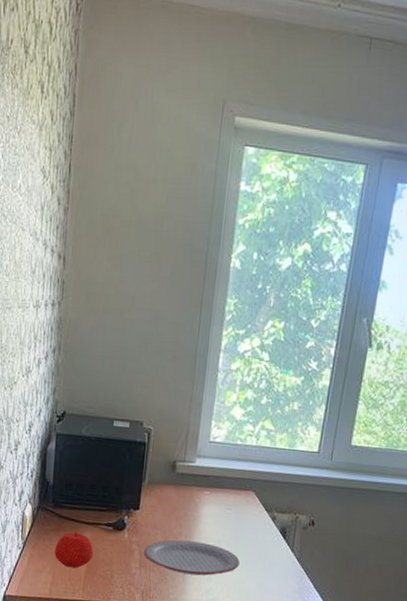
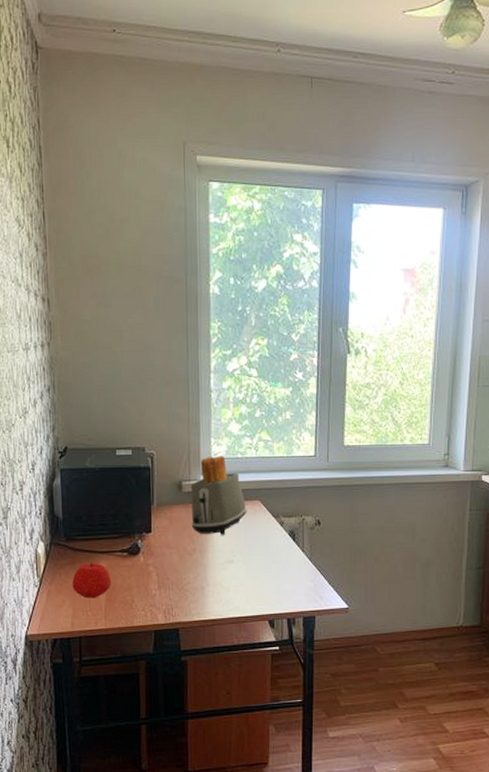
plate: present [143,539,240,576] -> none [161,555,255,588]
toaster: none [180,439,240,523] -> present [190,456,247,535]

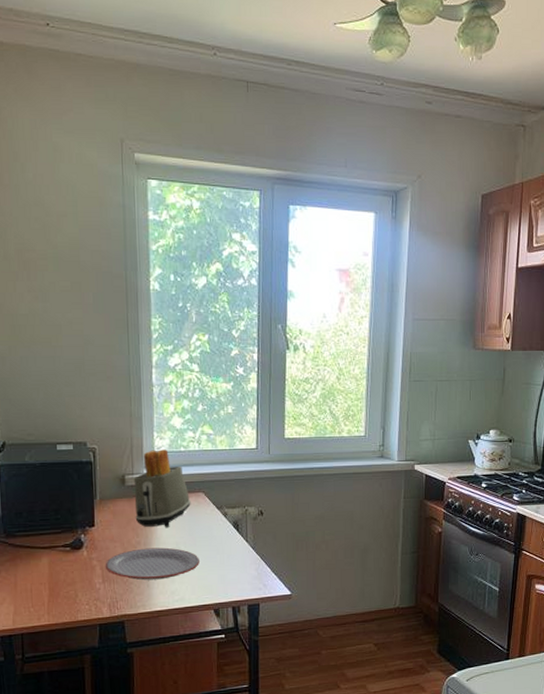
apple: present [72,562,112,598] -> none [13,558,54,595]
plate: none [161,555,255,588] -> present [105,547,199,581]

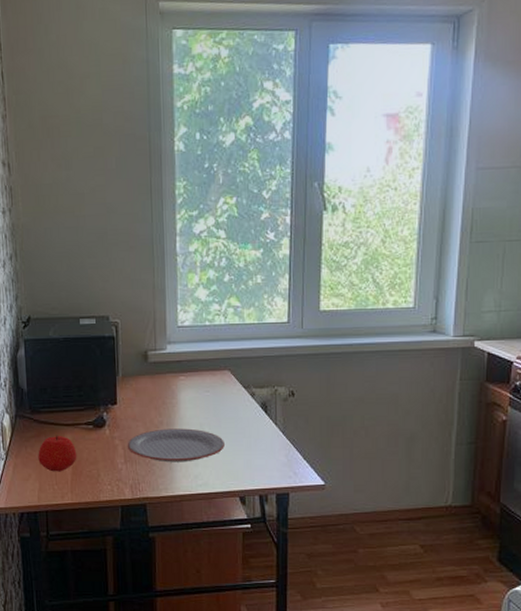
apple: none [13,558,54,595] -> present [38,435,77,472]
toaster: present [133,449,191,527] -> none [156,323,216,407]

